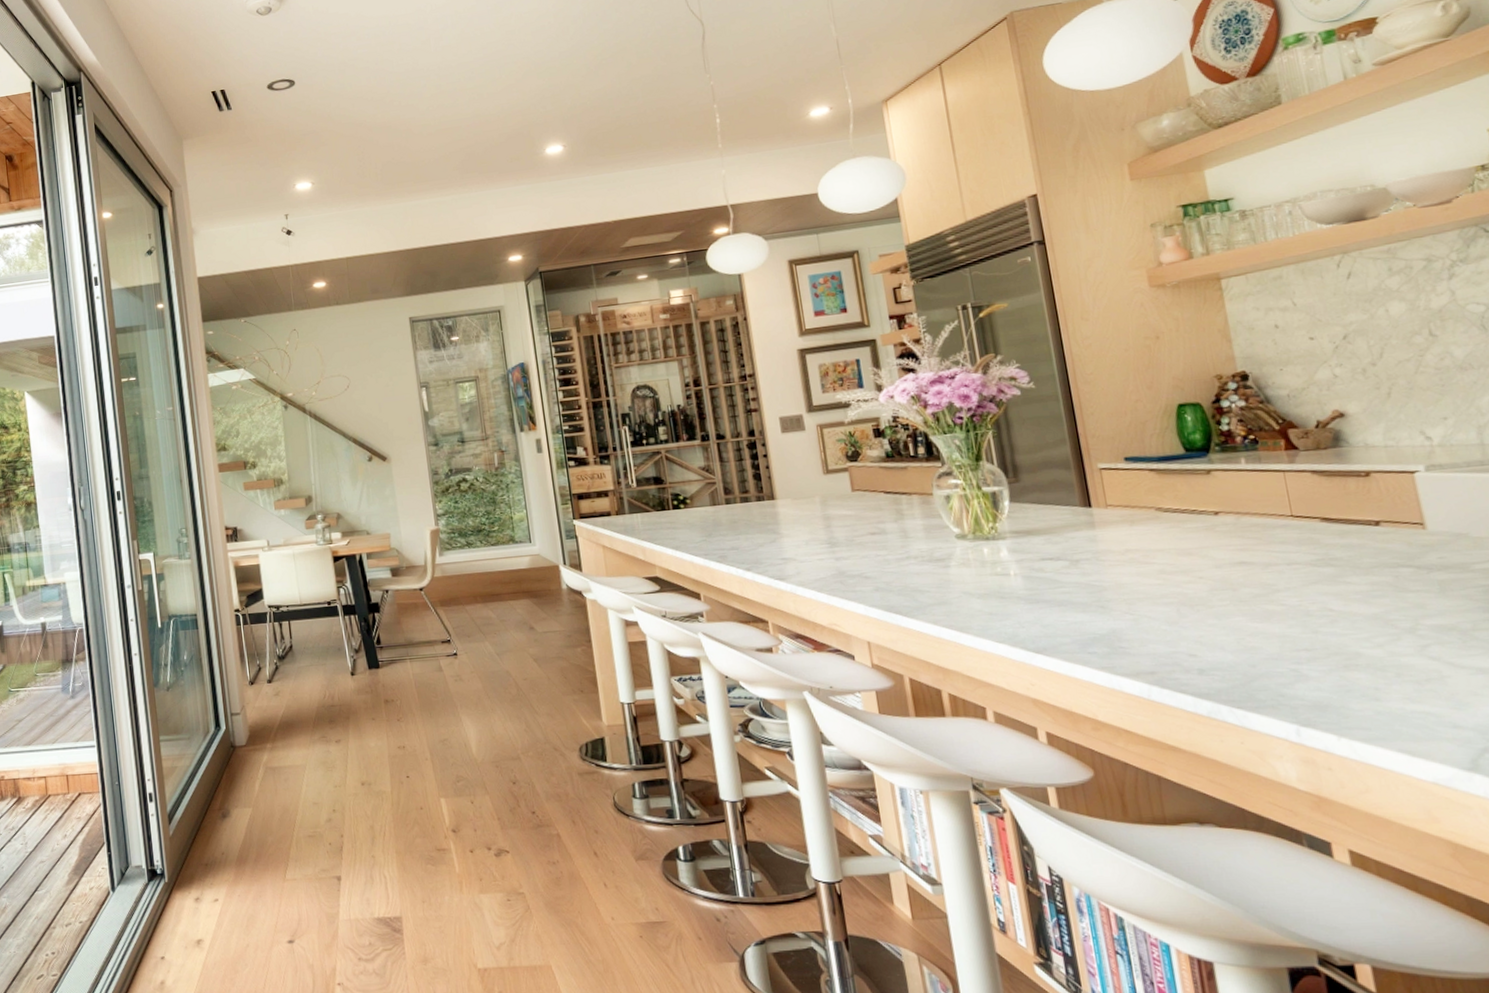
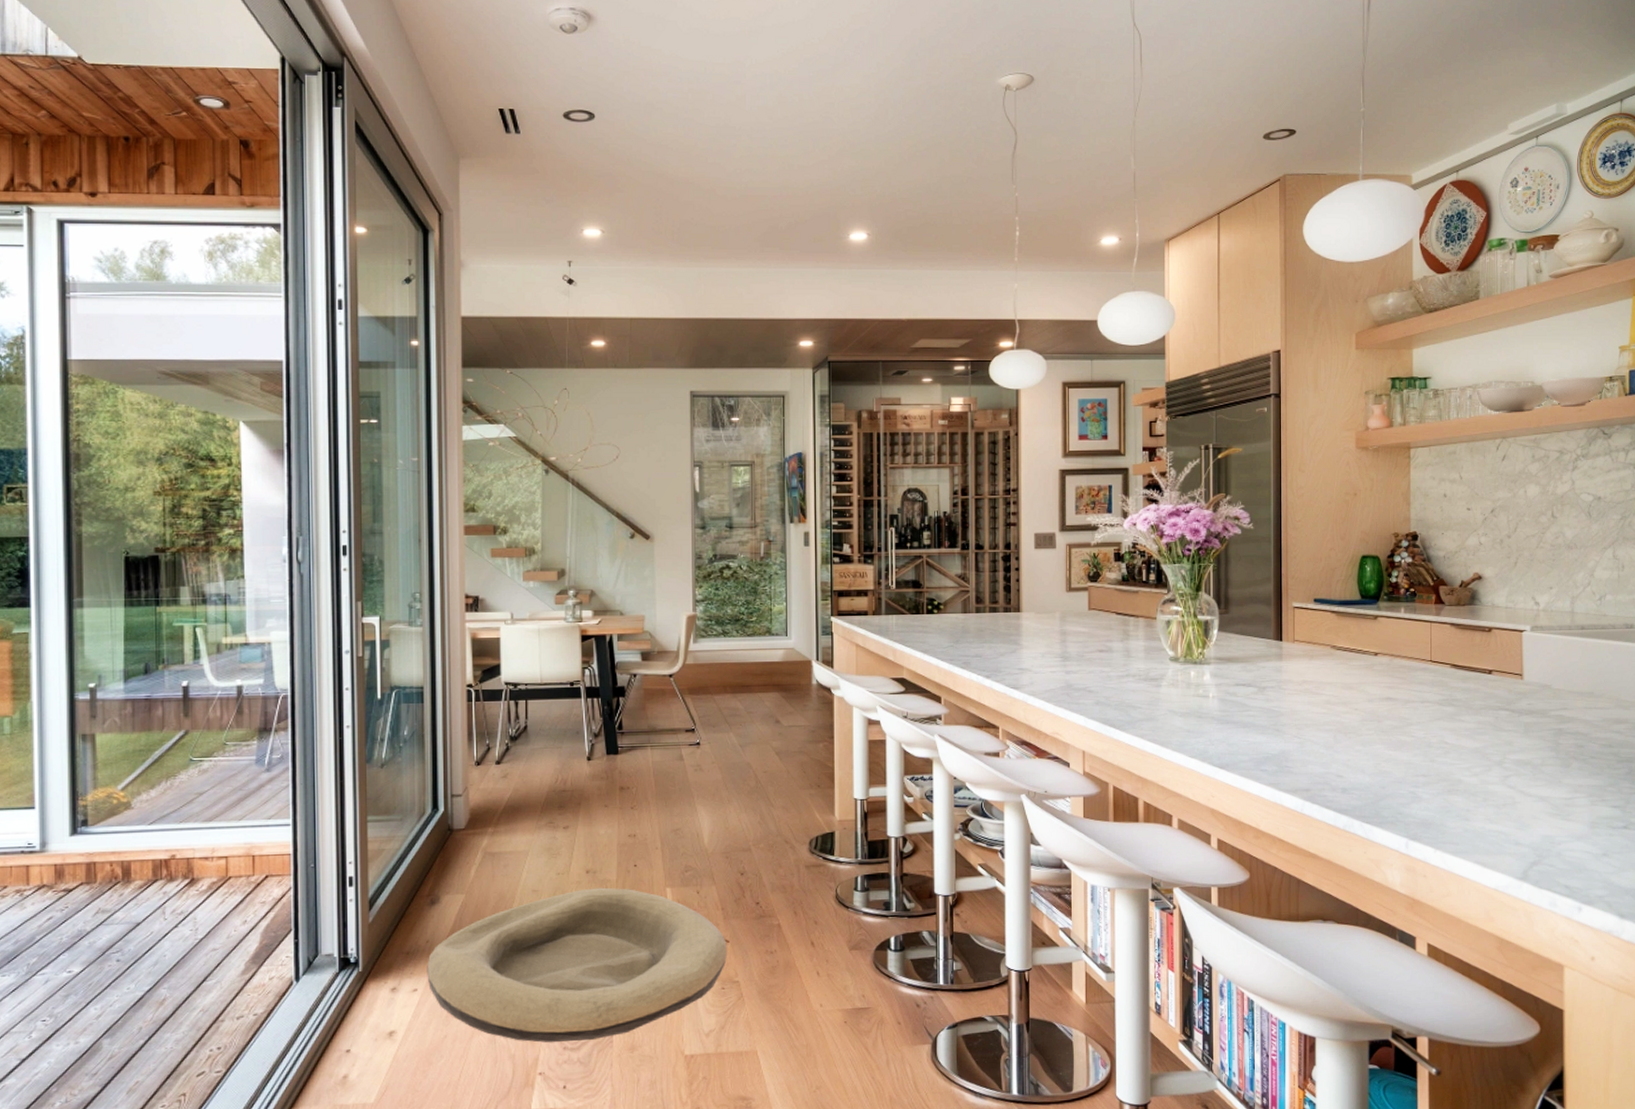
dog bed: none [224,799,509,954] -> present [427,887,728,1043]

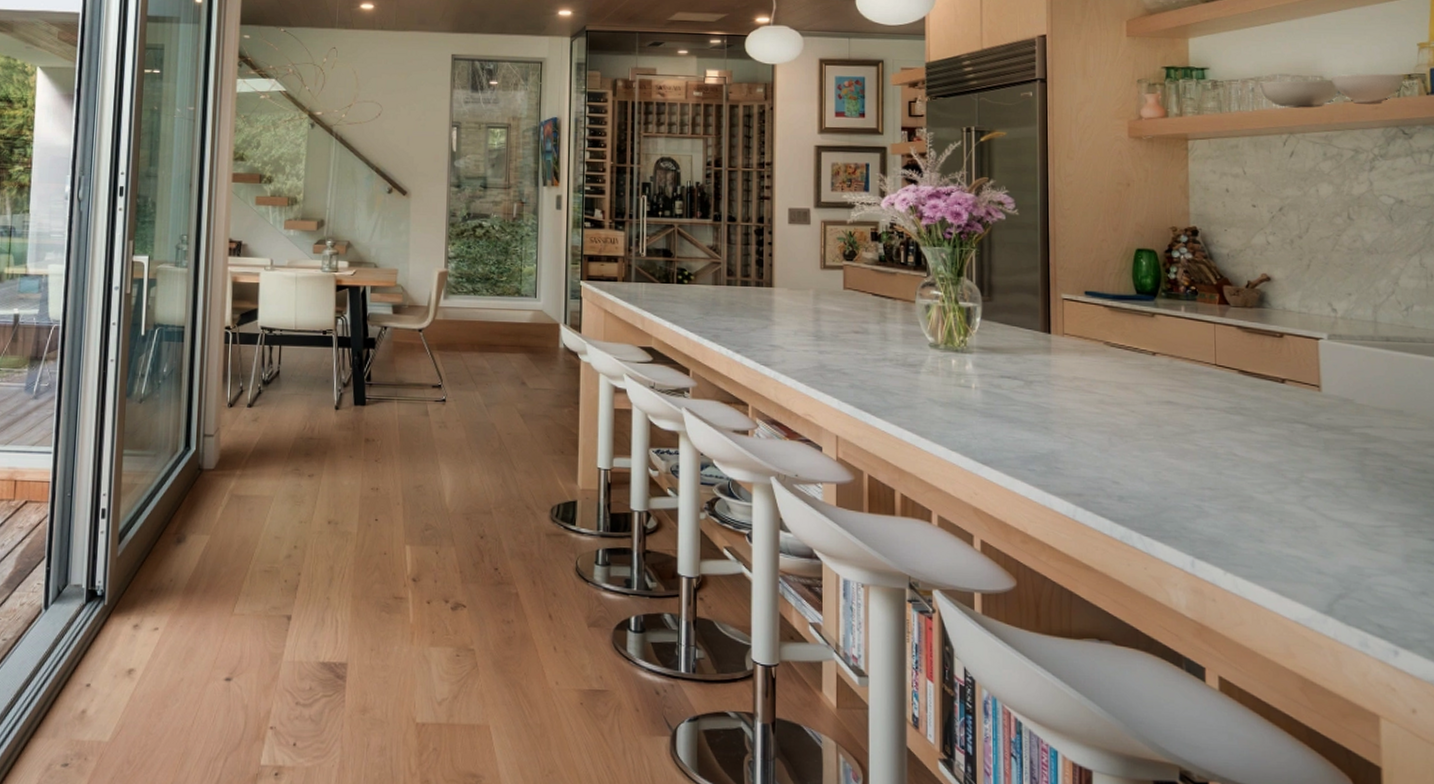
dog bed: present [427,887,728,1043] -> none [168,539,465,698]

